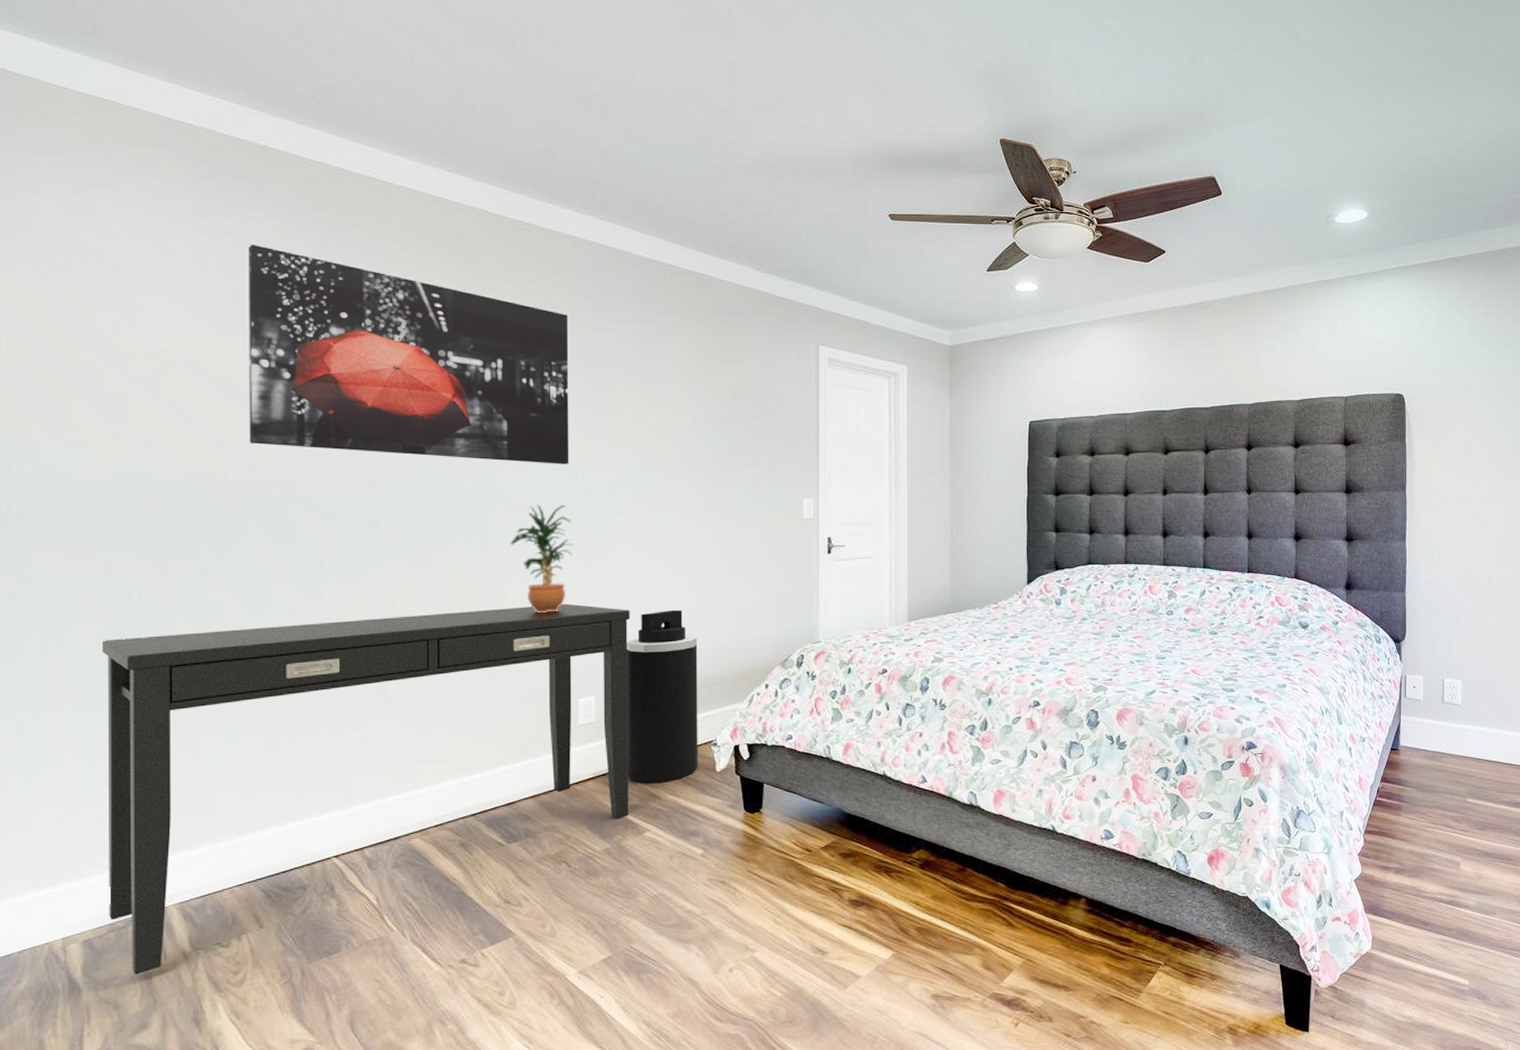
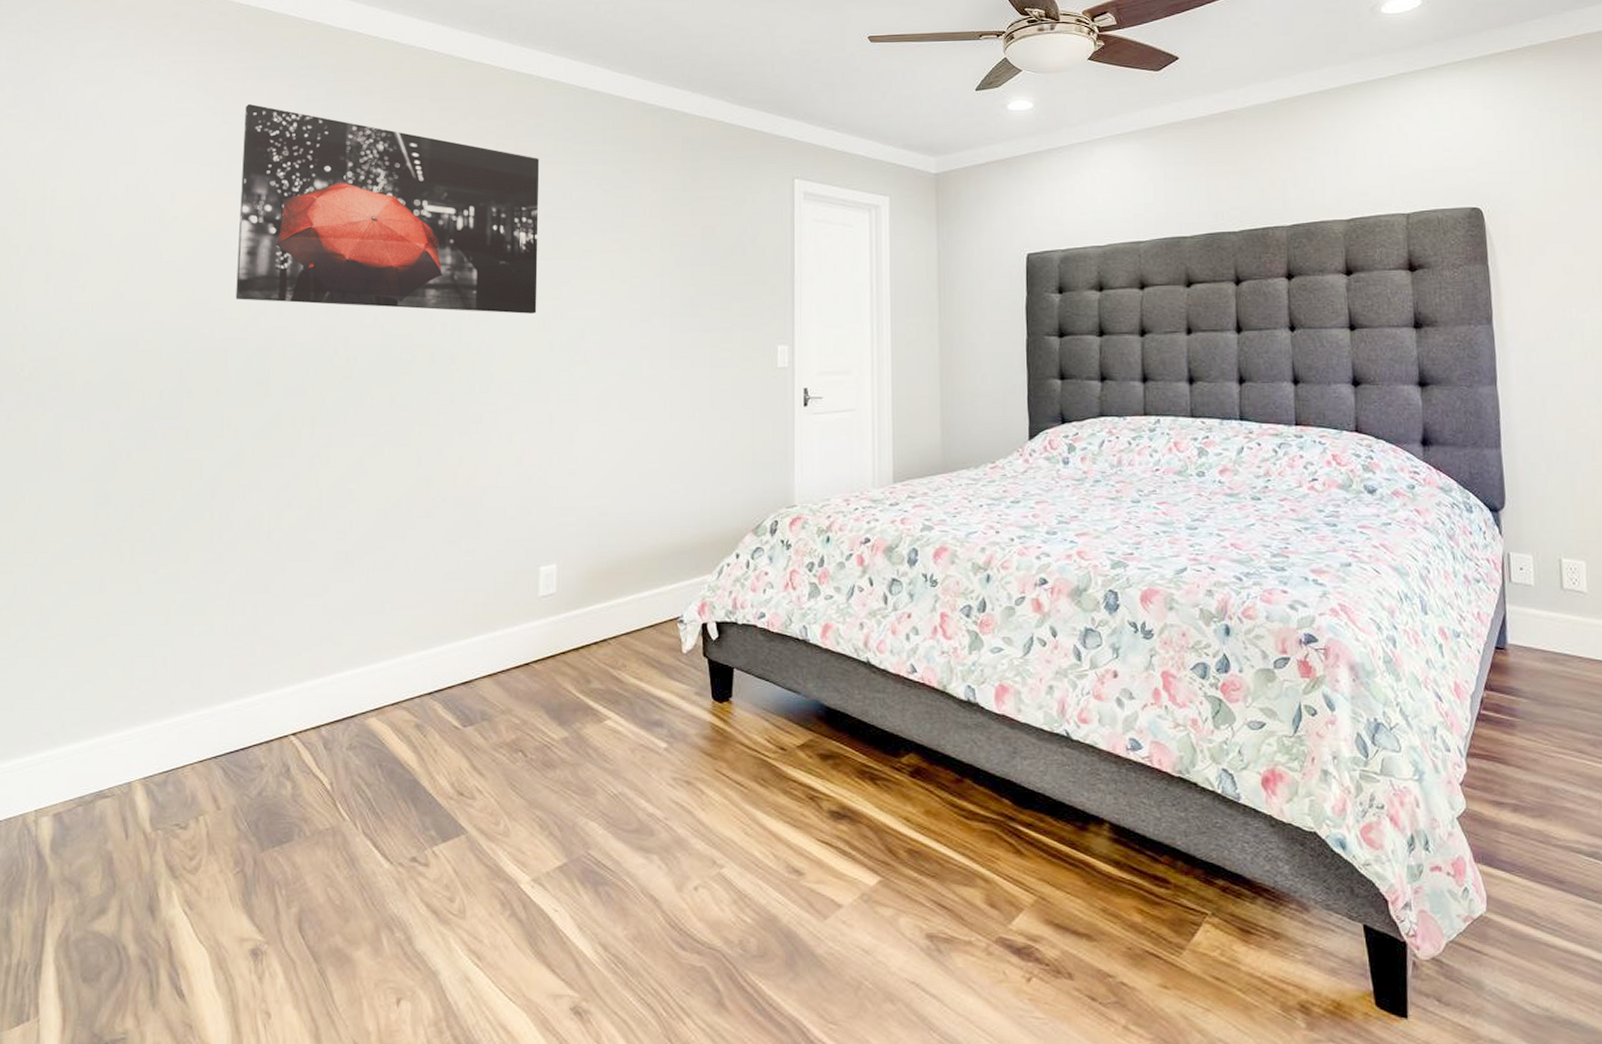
desk: present [101,604,630,975] -> none [79,462,594,854]
potted plant: present [511,504,574,612] -> none [477,356,539,472]
trash can: present [626,609,698,783] -> none [588,469,664,663]

